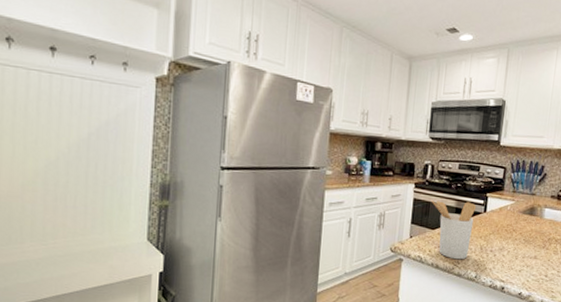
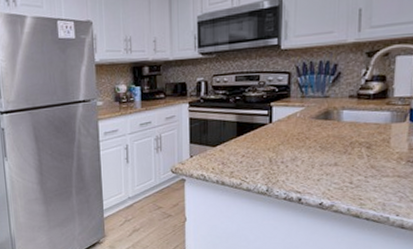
utensil holder: present [430,199,477,260] -> none [208,114,260,175]

